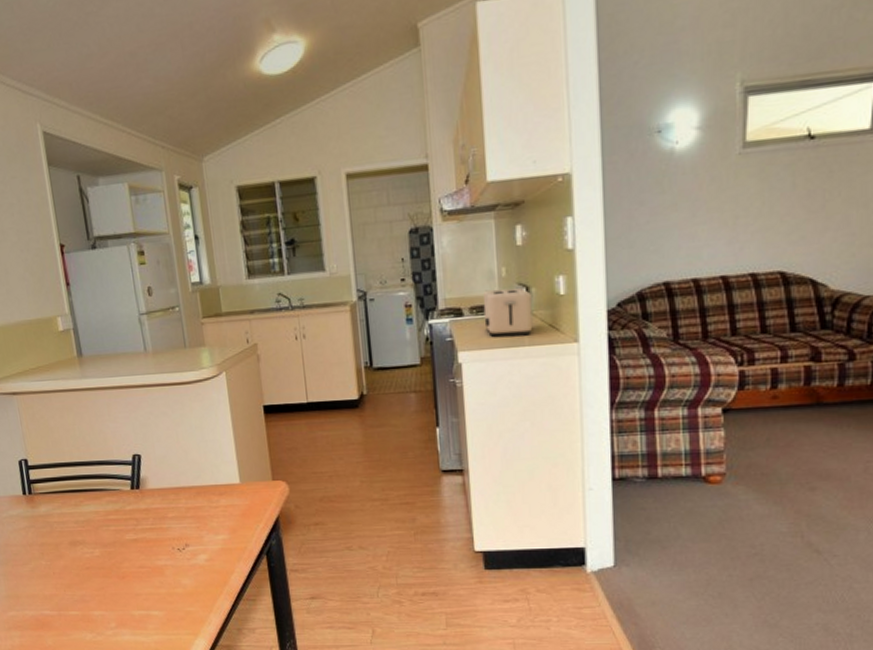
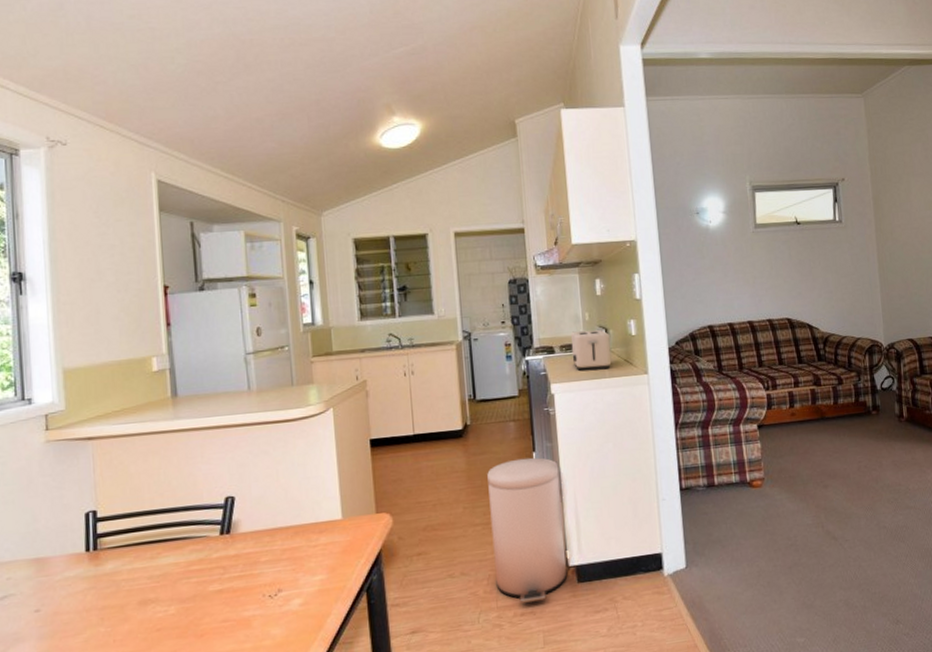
pedal bin: none [385,433,474,583] -> present [487,457,568,603]

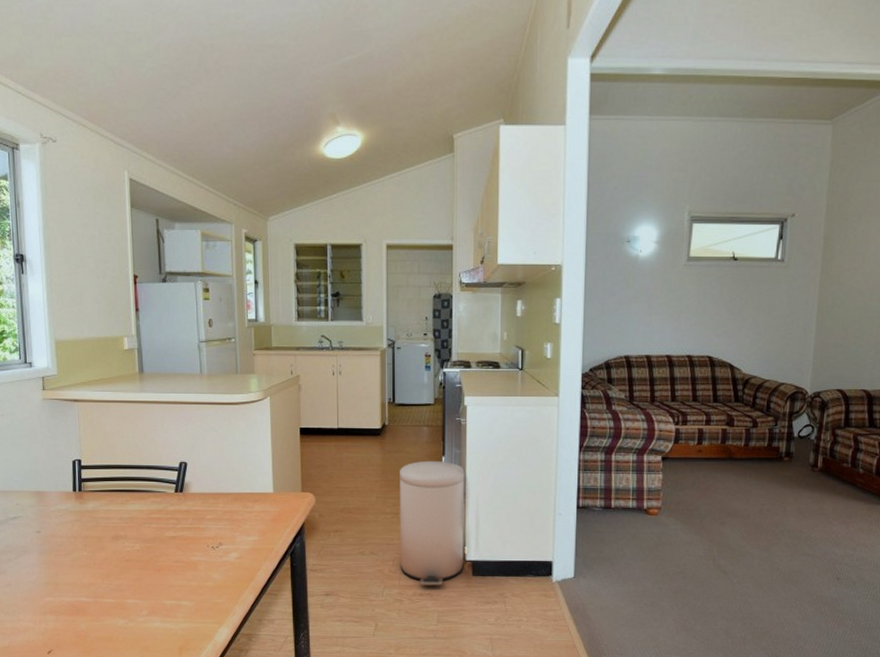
toaster: present [571,329,612,371] -> none [487,349,525,388]

